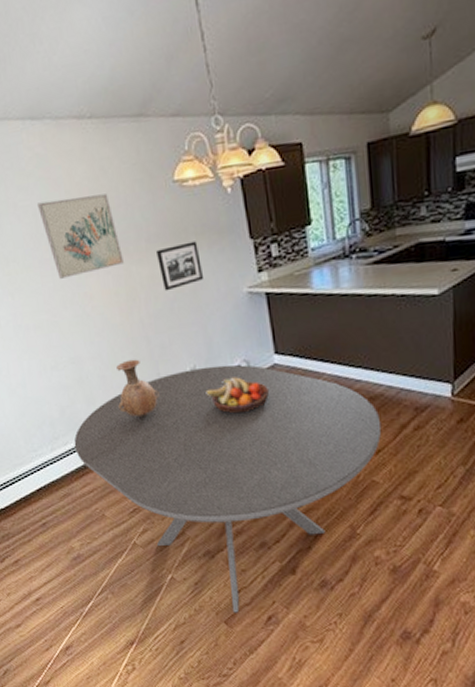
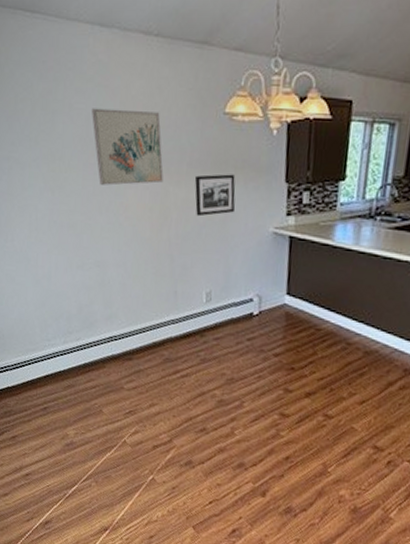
dining table: present [74,364,382,613] -> none [85,293,371,521]
vase: present [116,359,160,417] -> none [133,273,173,328]
fruit bowl: present [205,377,269,414] -> none [216,308,274,344]

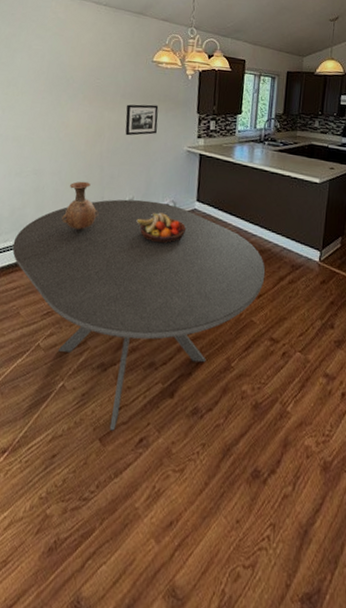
dining table: none [85,293,371,521] -> present [12,199,266,431]
wall art: present [92,108,164,186] -> none [46,50,103,109]
vase: none [133,273,173,328] -> present [61,181,99,230]
fruit bowl: none [216,308,274,344] -> present [136,212,186,244]

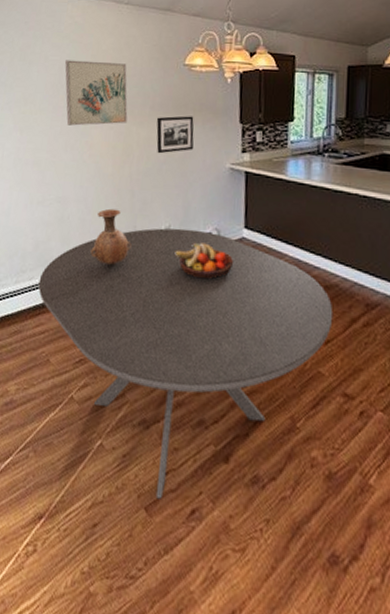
wall art: none [46,50,103,109] -> present [65,60,128,126]

